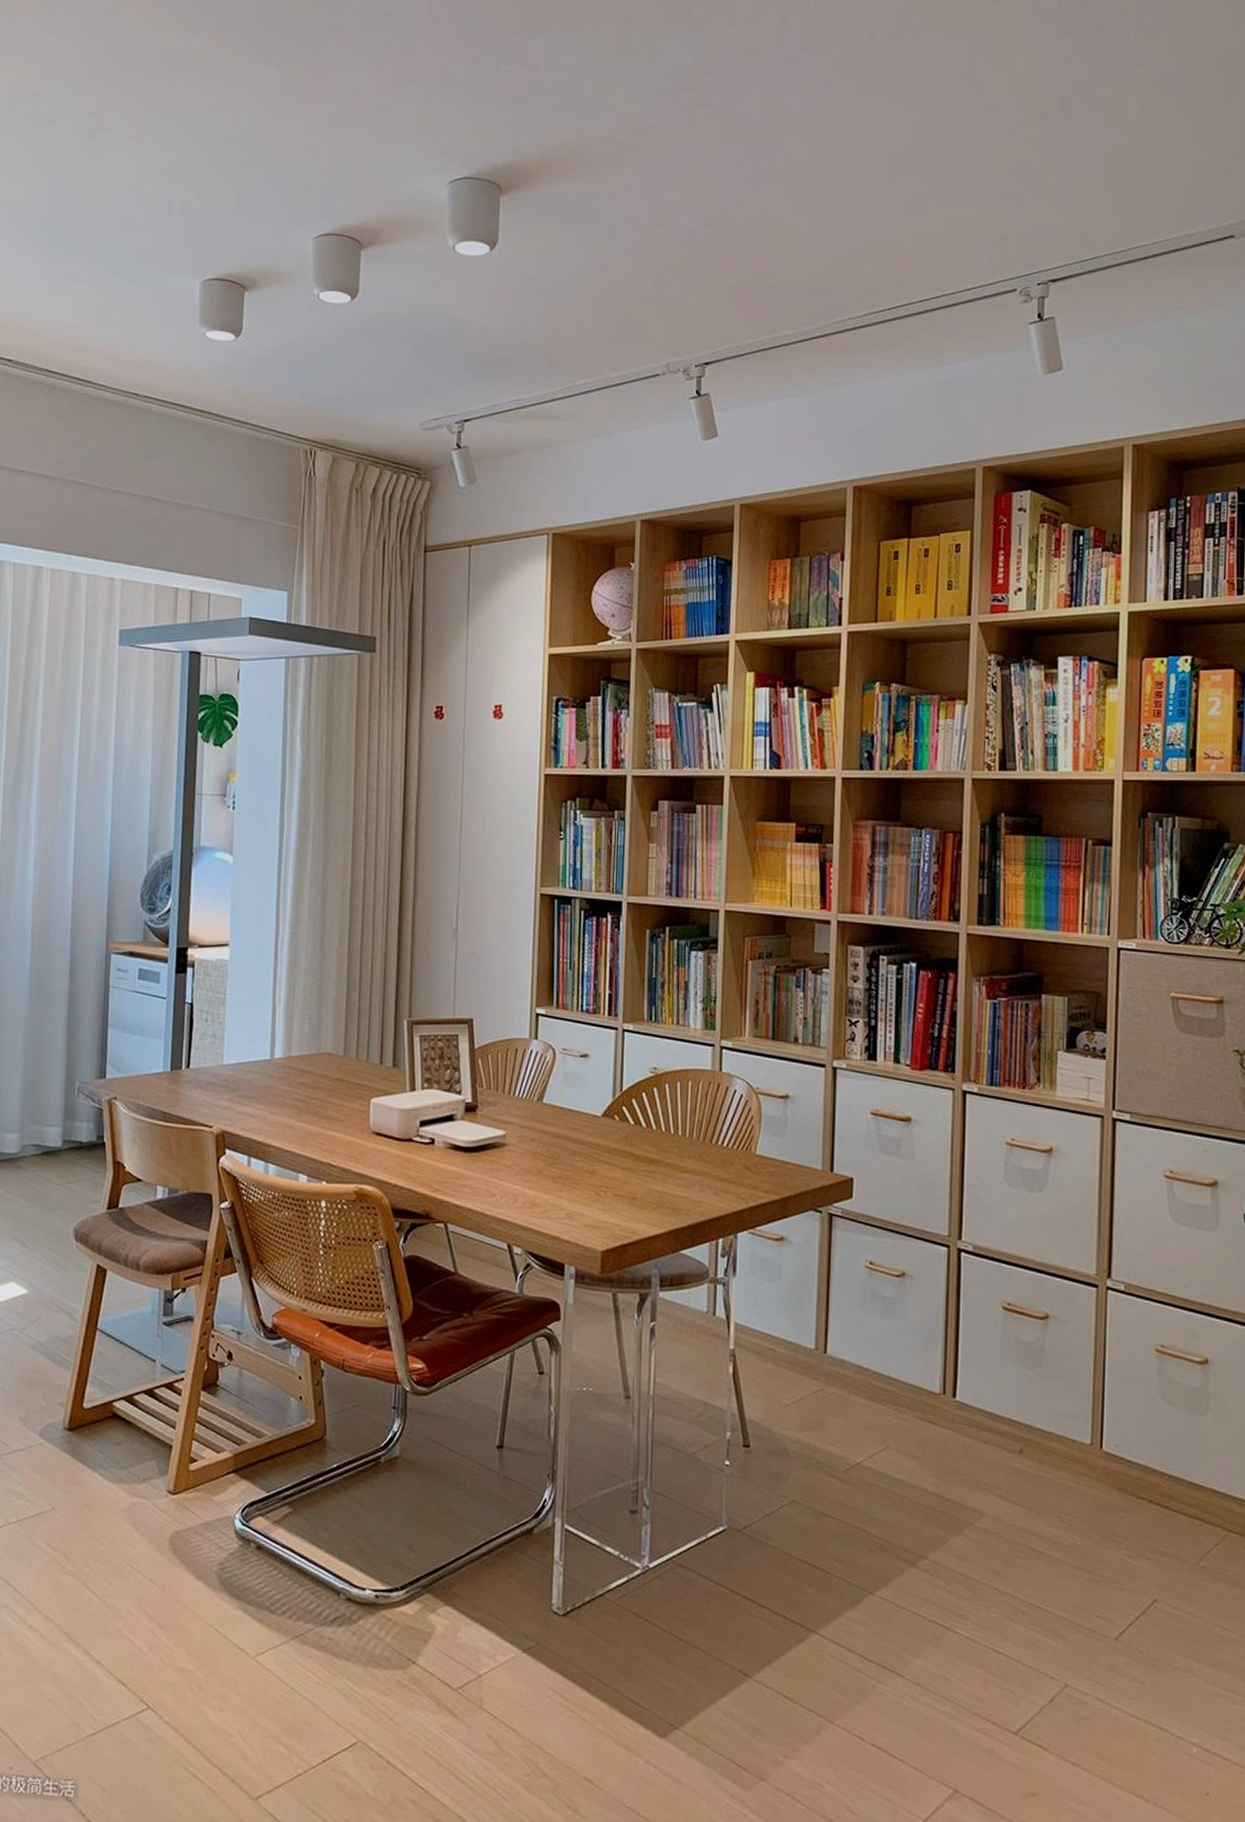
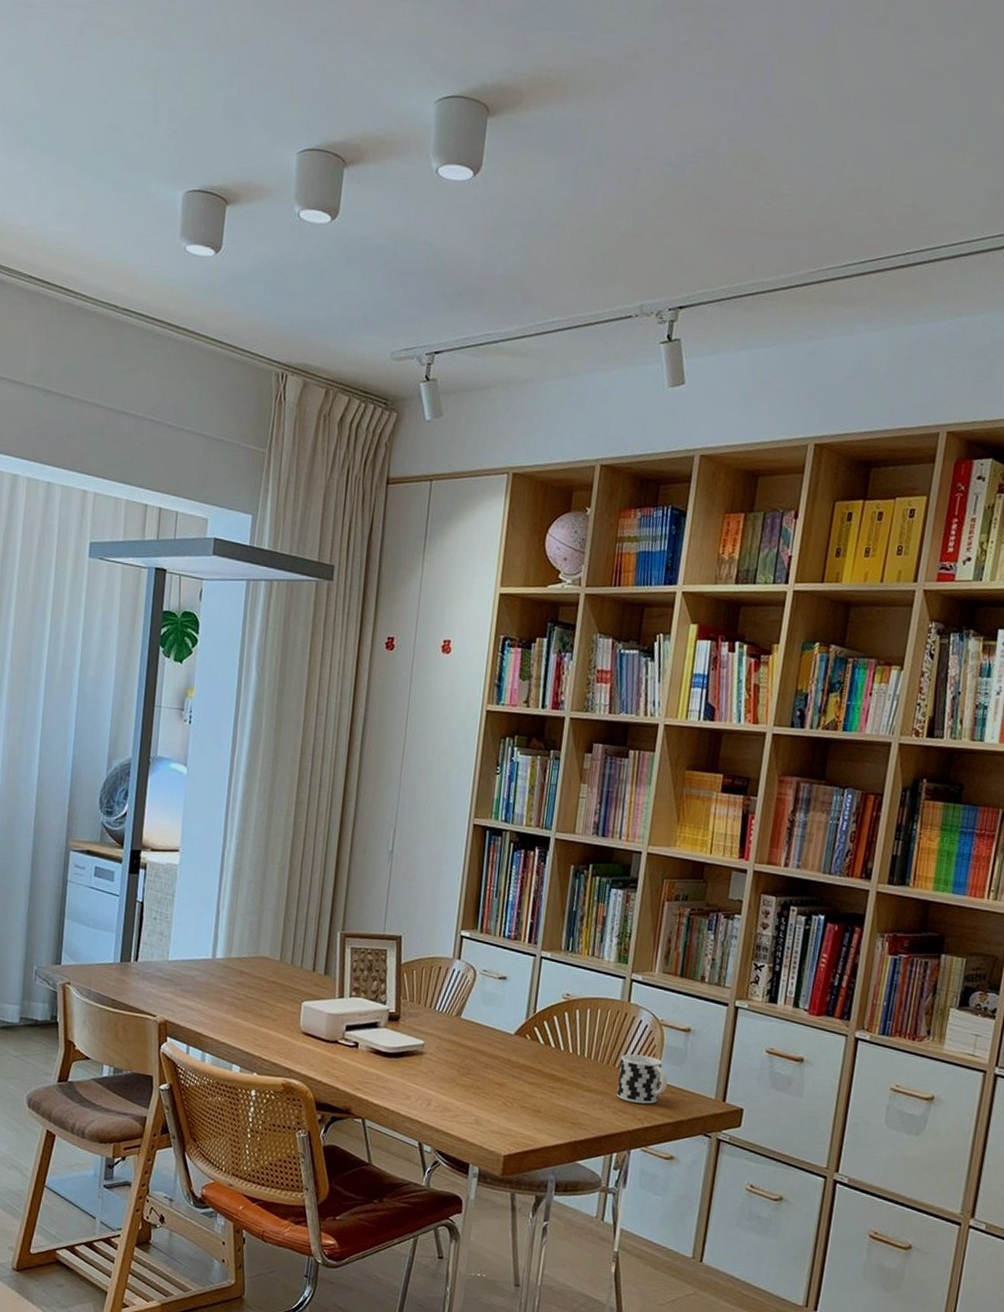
cup: none [717,1127,770,1181] -> present [617,1054,668,1104]

